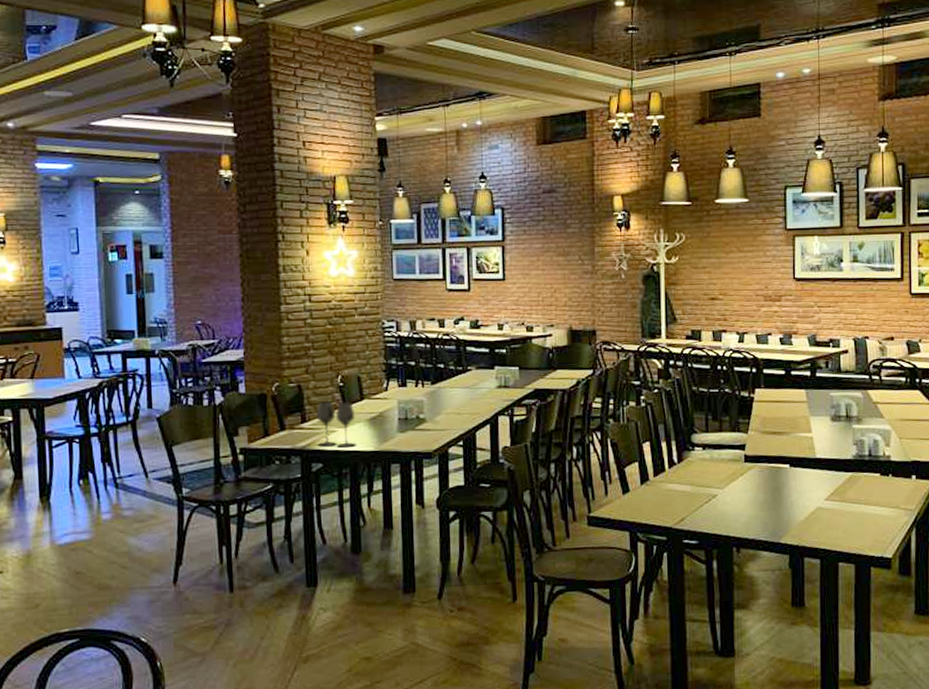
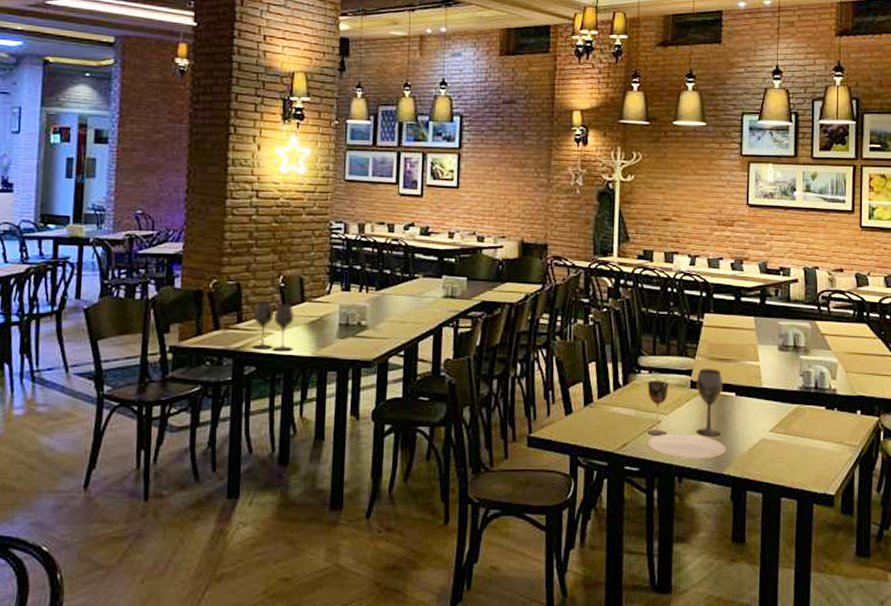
wineglass: none [702,456,723,510] -> present [647,381,668,436]
plate: none [705,506,782,531] -> present [648,433,726,460]
wine glass: none [750,442,777,508] -> present [696,368,723,437]

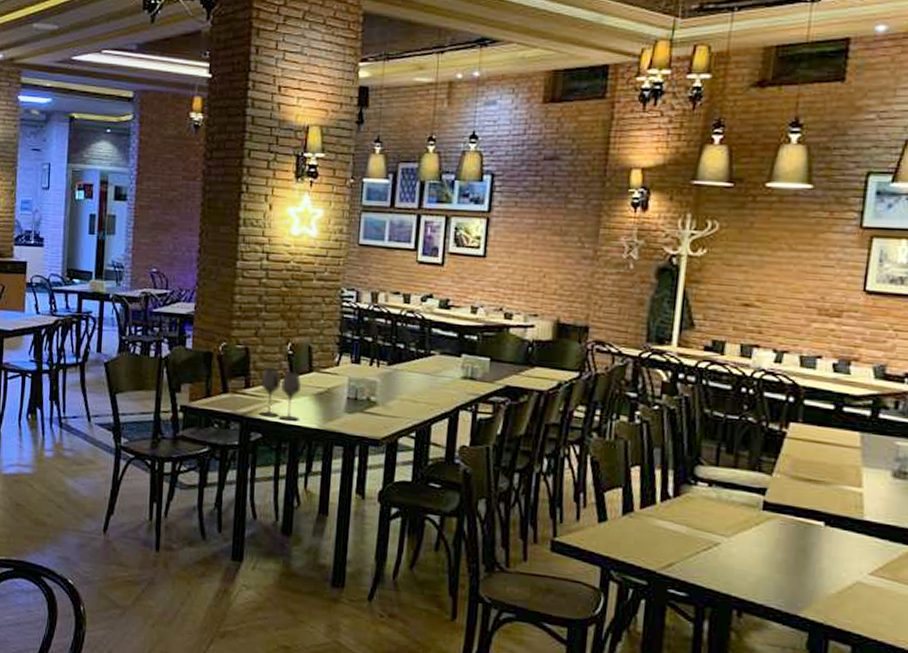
wineglass: present [647,381,668,436] -> none [700,495,733,561]
plate: present [648,433,726,460] -> none [700,559,805,596]
wine glass: present [696,368,723,437] -> none [765,488,809,571]

